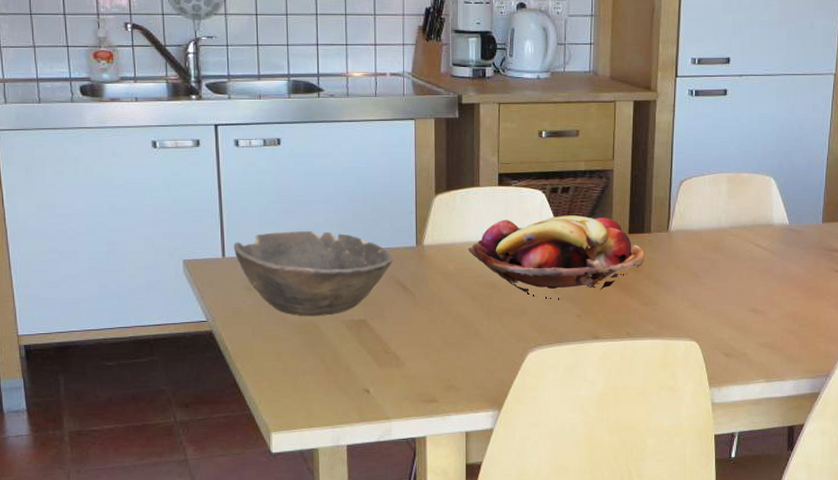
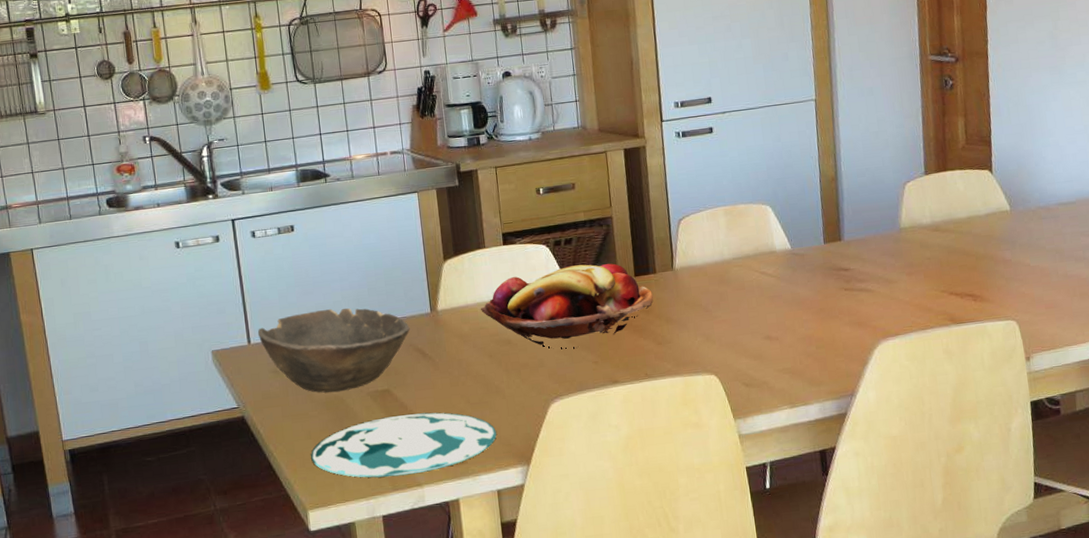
plate: none [279,346,471,408] -> present [311,412,497,478]

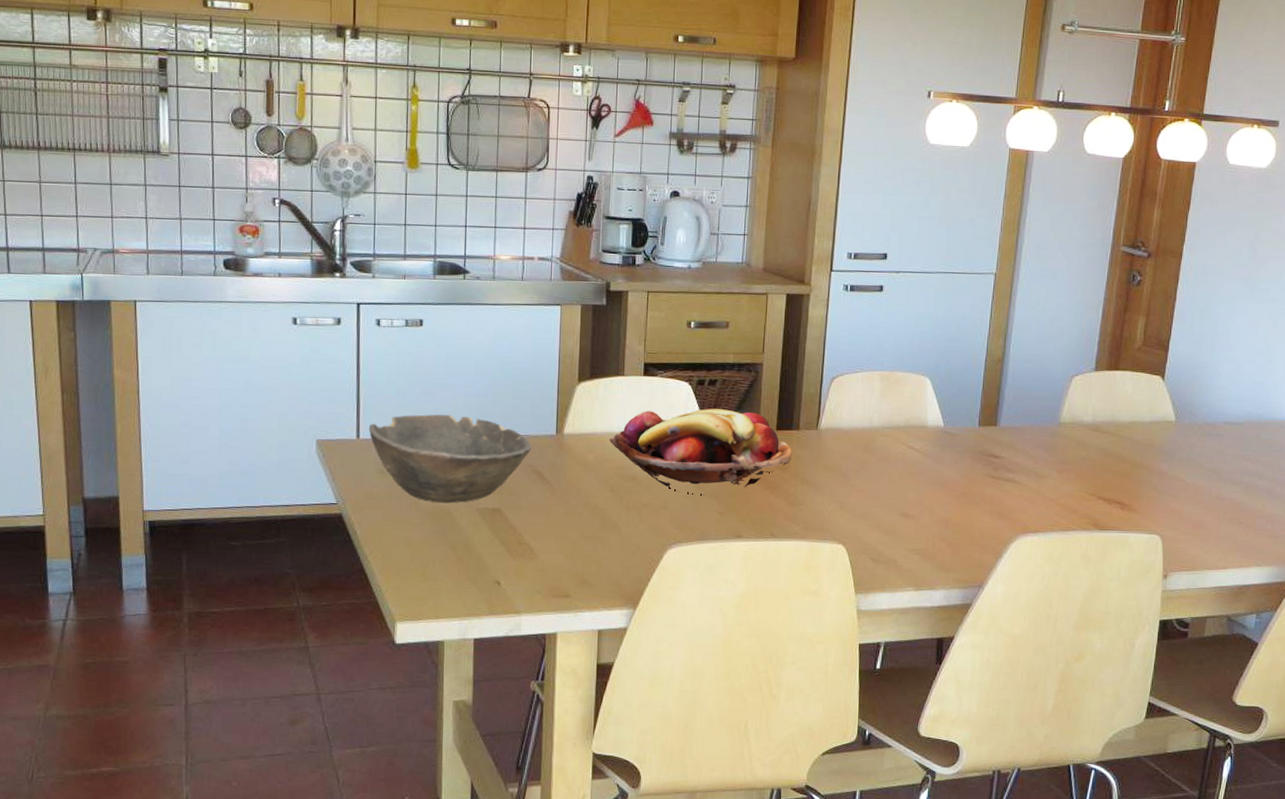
plate: present [311,412,497,478] -> none [407,536,606,601]

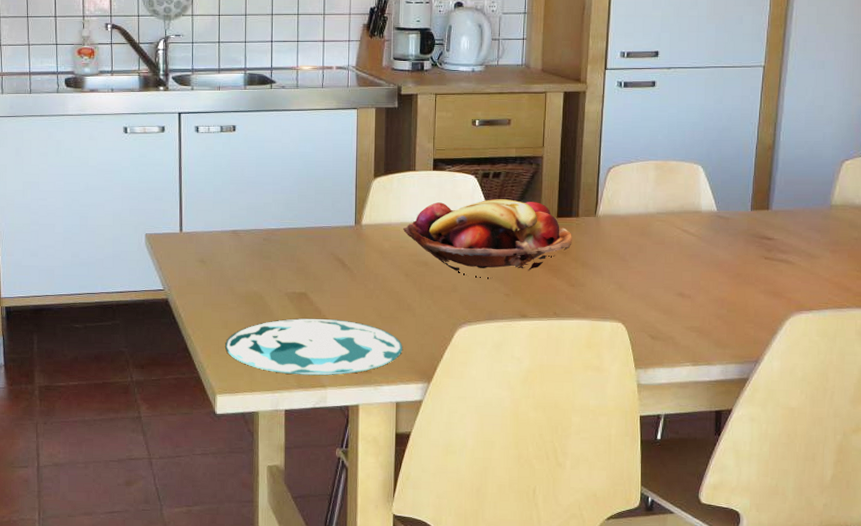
bowl: present [368,414,532,504] -> none [190,209,333,289]
plate: none [407,536,606,601] -> present [225,318,402,376]

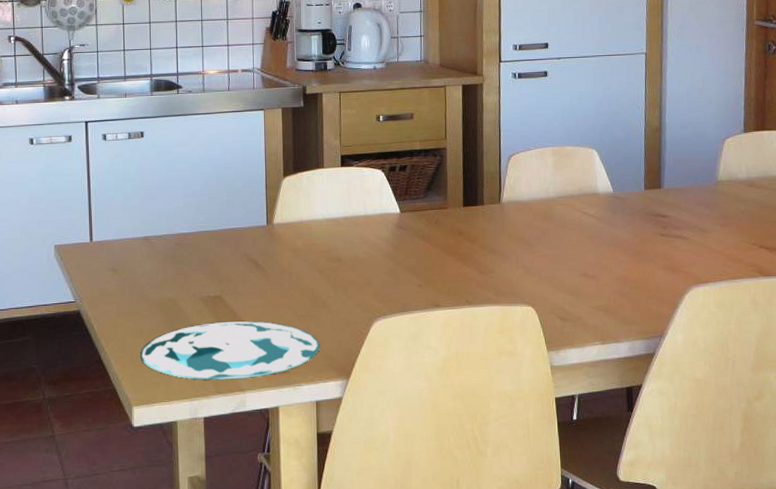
fruit basket: present [402,199,572,278] -> none [314,191,479,271]

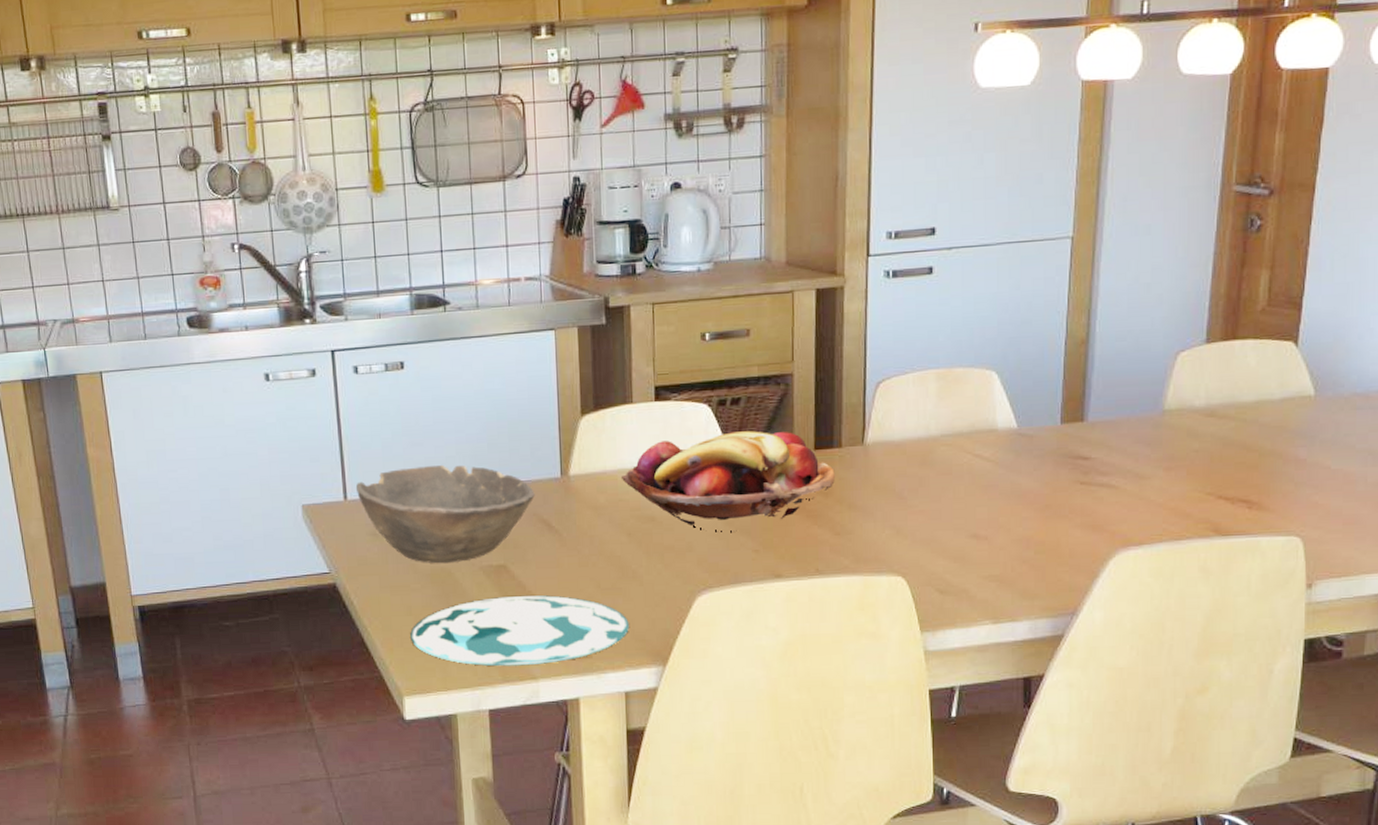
bowl: none [100,215,246,295] -> present [355,465,535,564]
fruit basket: none [314,191,479,271] -> present [620,431,835,532]

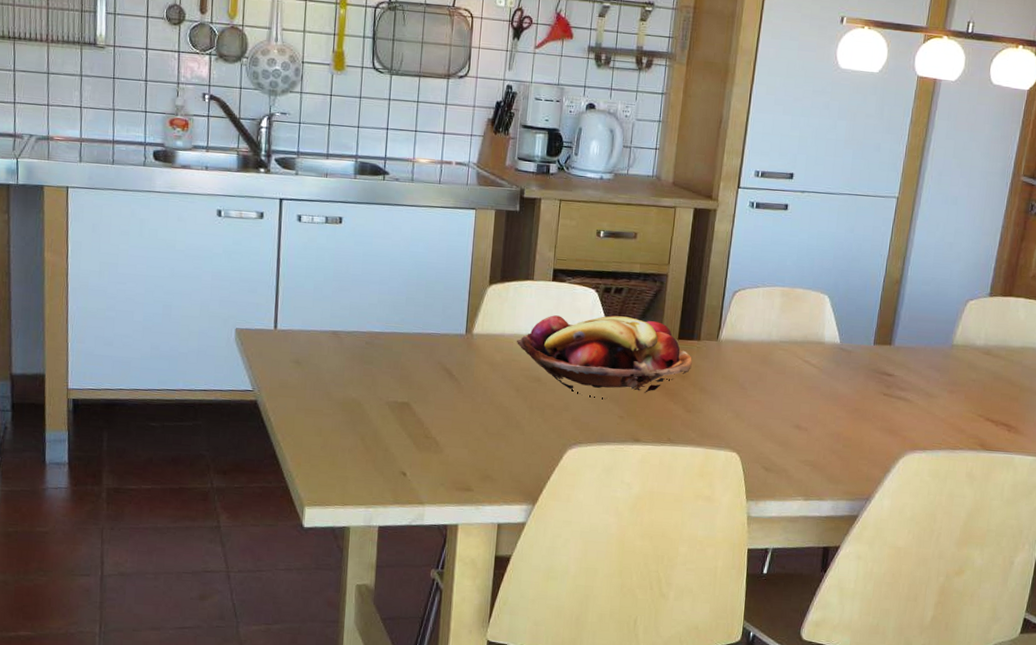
bowl: present [355,465,535,564] -> none [286,308,442,396]
plate: present [410,595,629,667] -> none [317,429,508,492]

